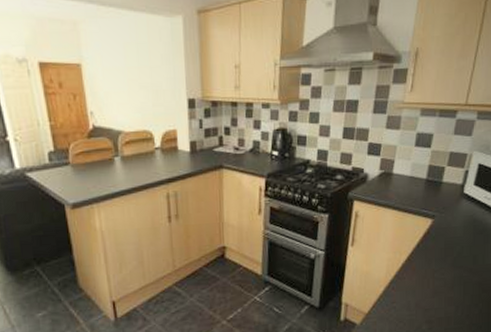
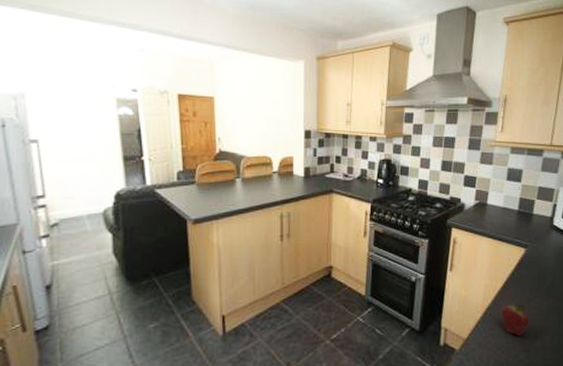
fruit: none [404,276,435,308] -> present [501,303,530,336]

